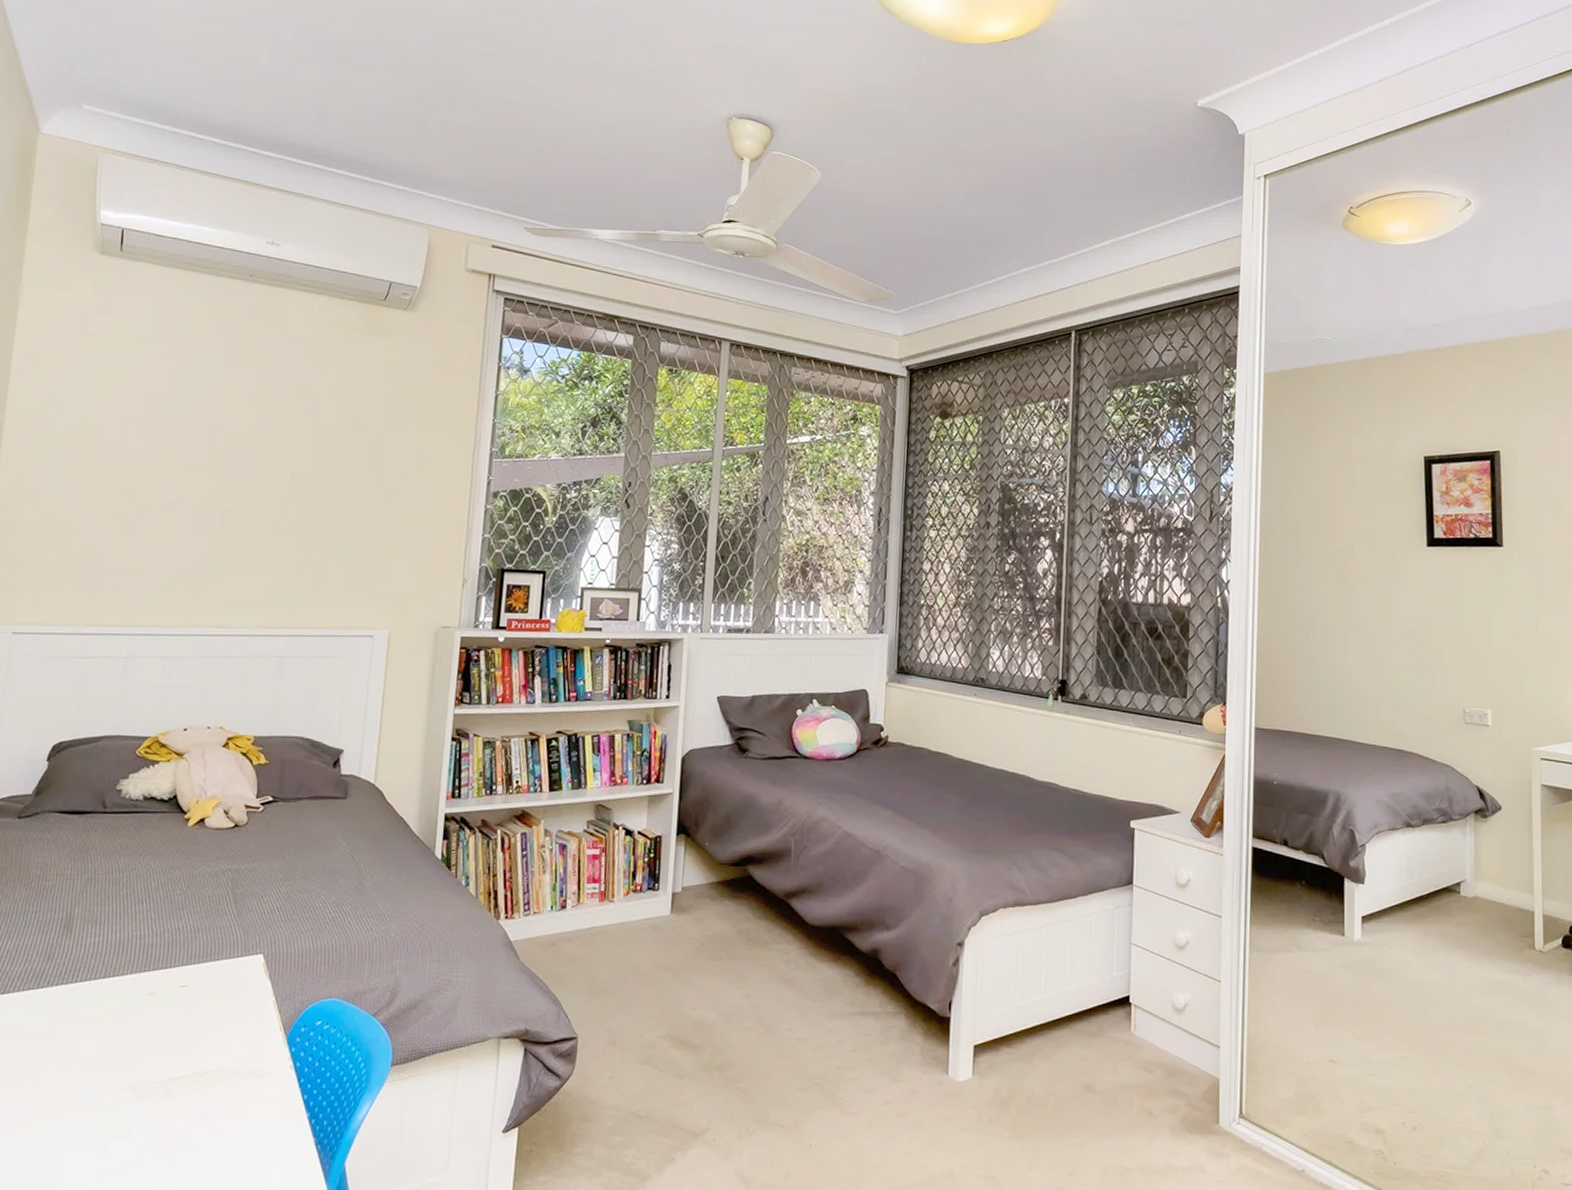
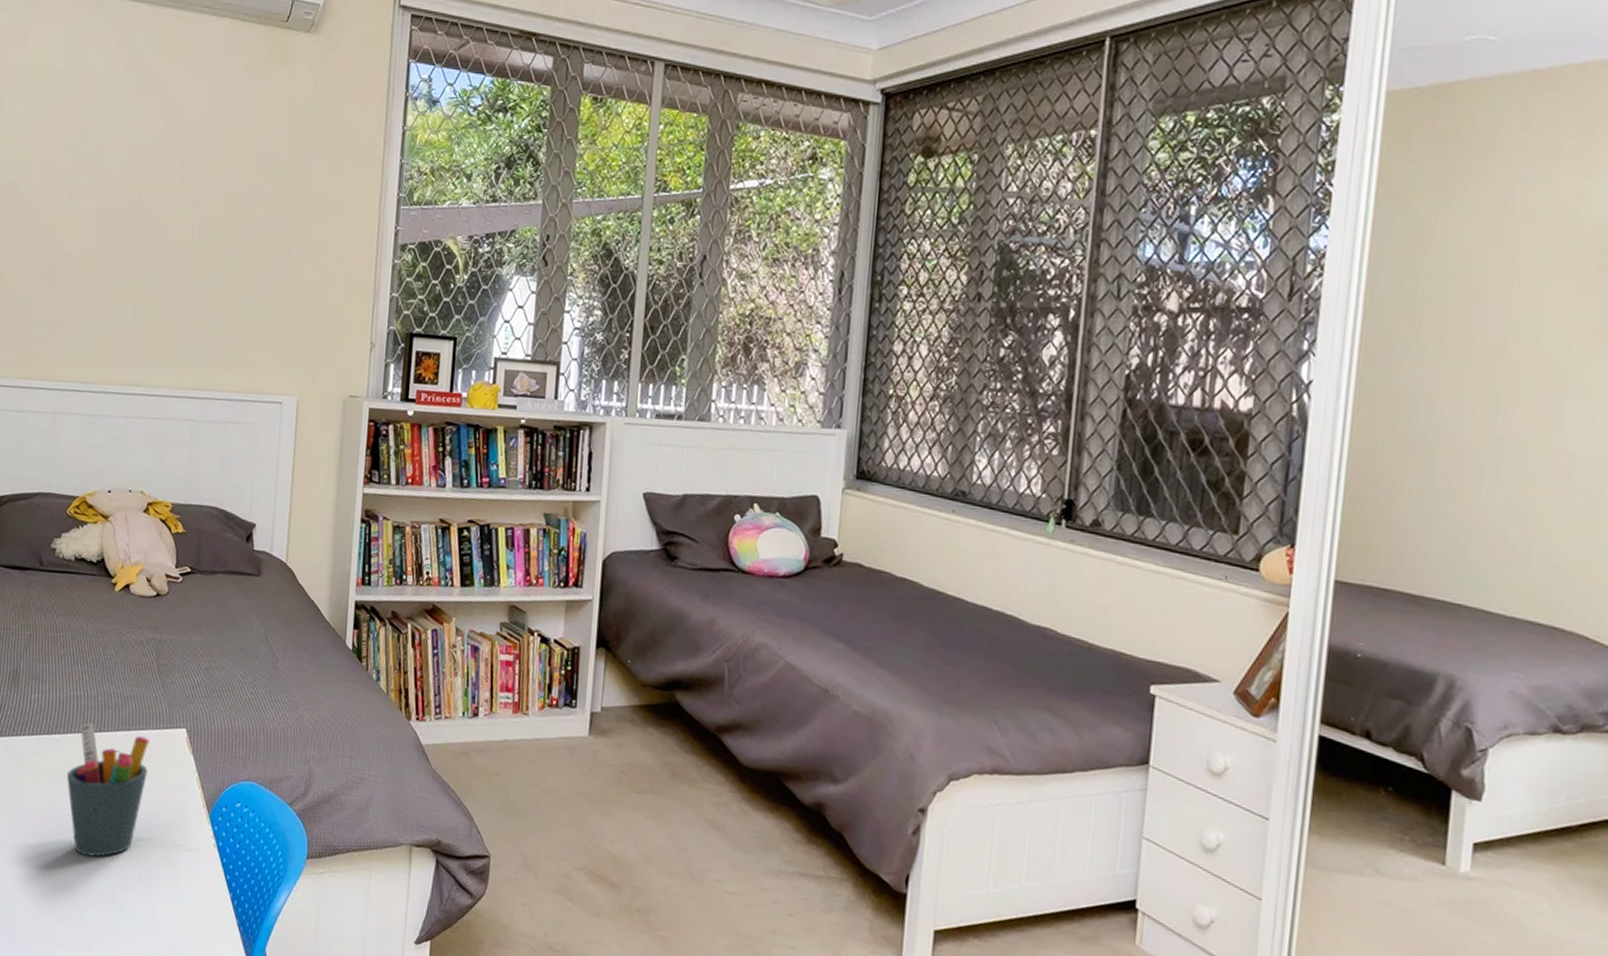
pen holder: none [124,960,222,1098] -> present [66,722,150,857]

